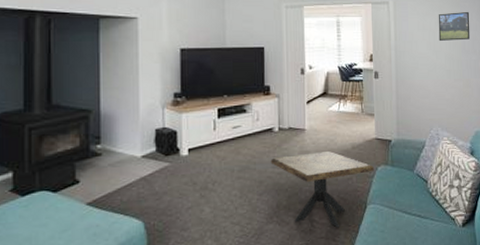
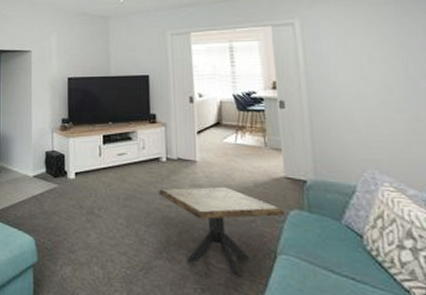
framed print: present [438,11,470,41] -> none [364,28,416,65]

